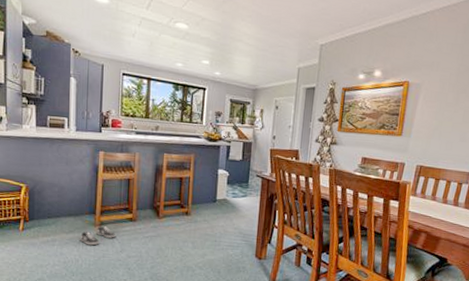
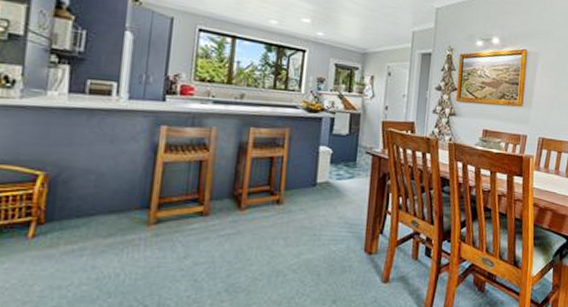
shoe: present [80,226,116,246] -> none [124,225,179,252]

